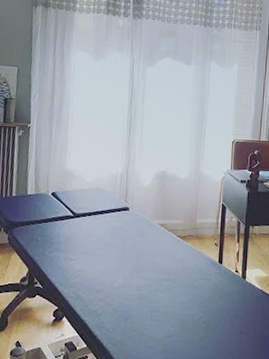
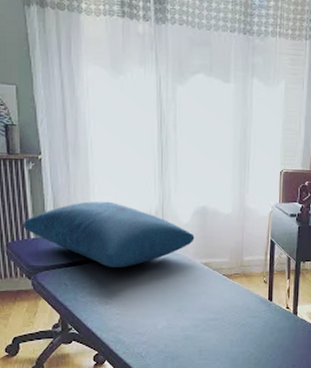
pillow: none [7,164,154,226] -> present [23,201,195,267]

